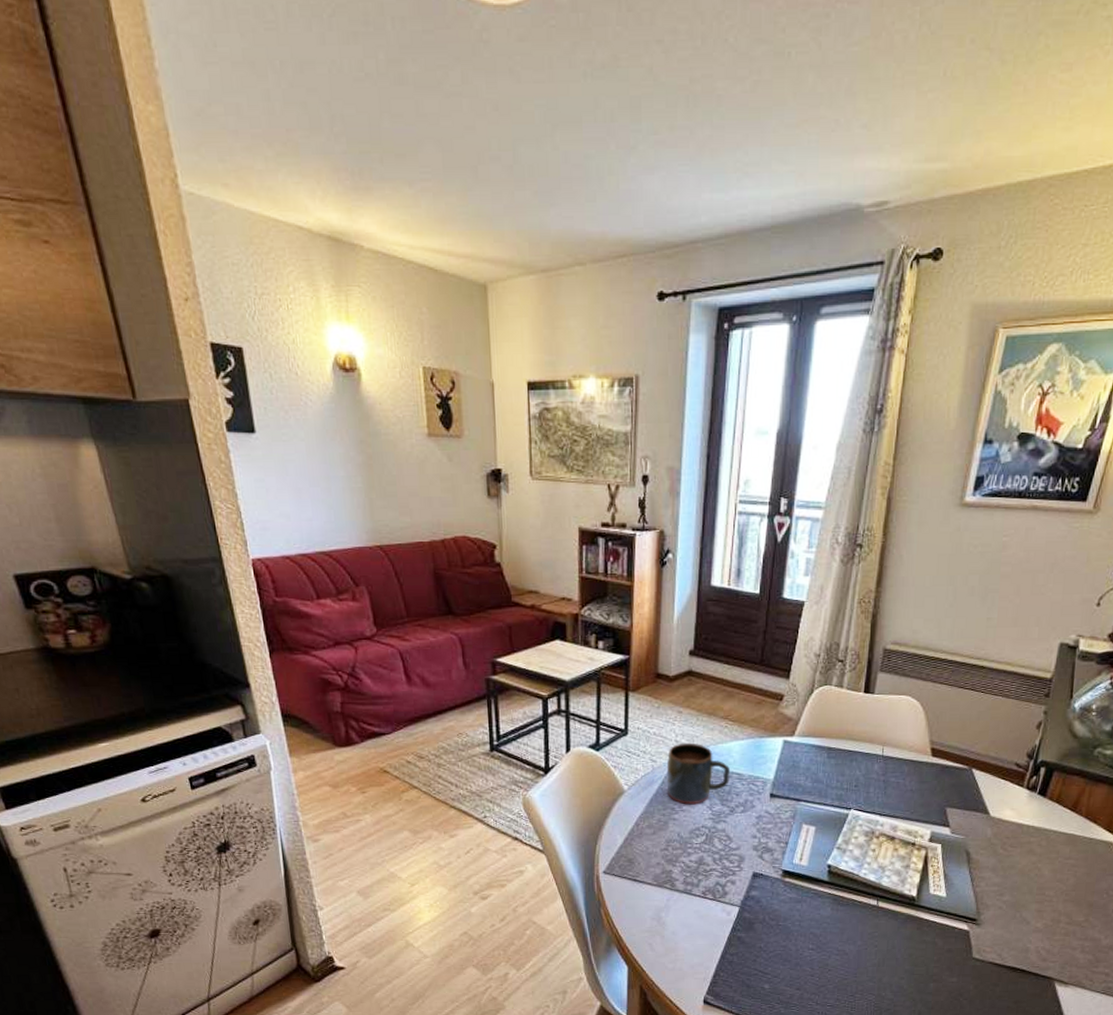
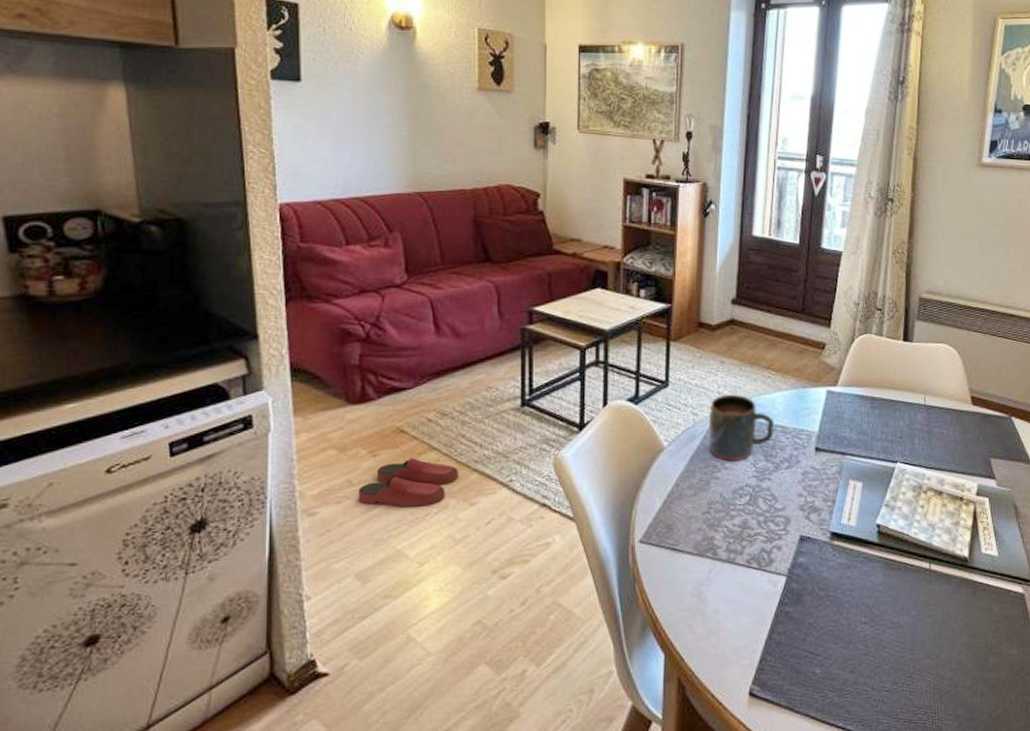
slippers: none [352,795,439,837] -> present [358,458,459,507]

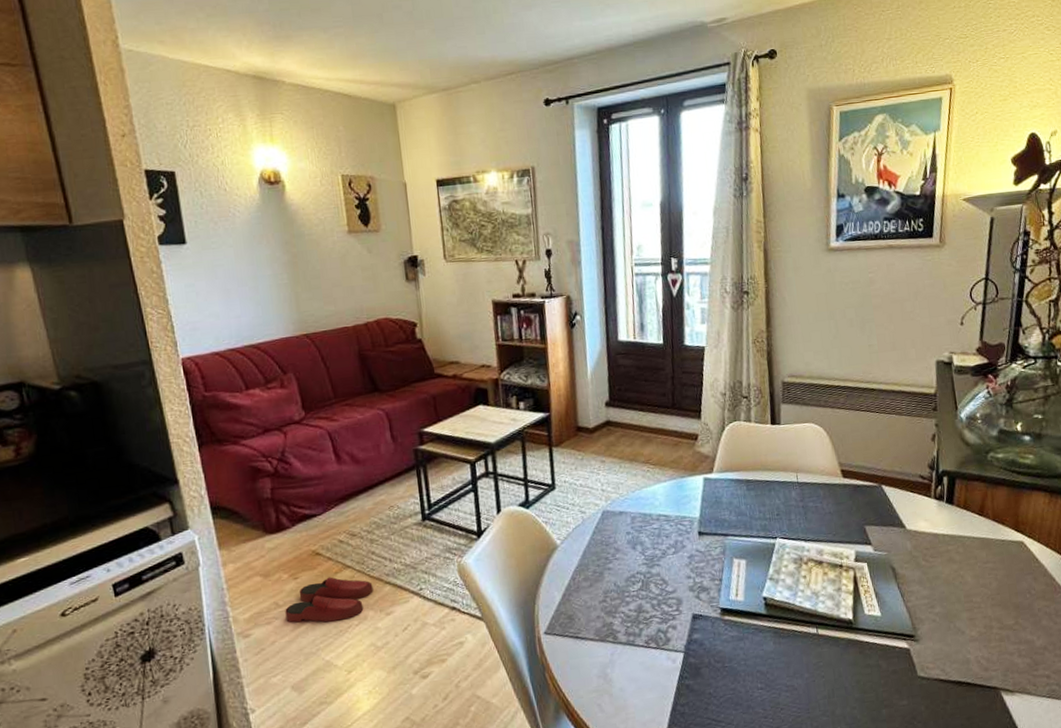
mug: present [708,394,774,461] -> none [595,490,658,552]

